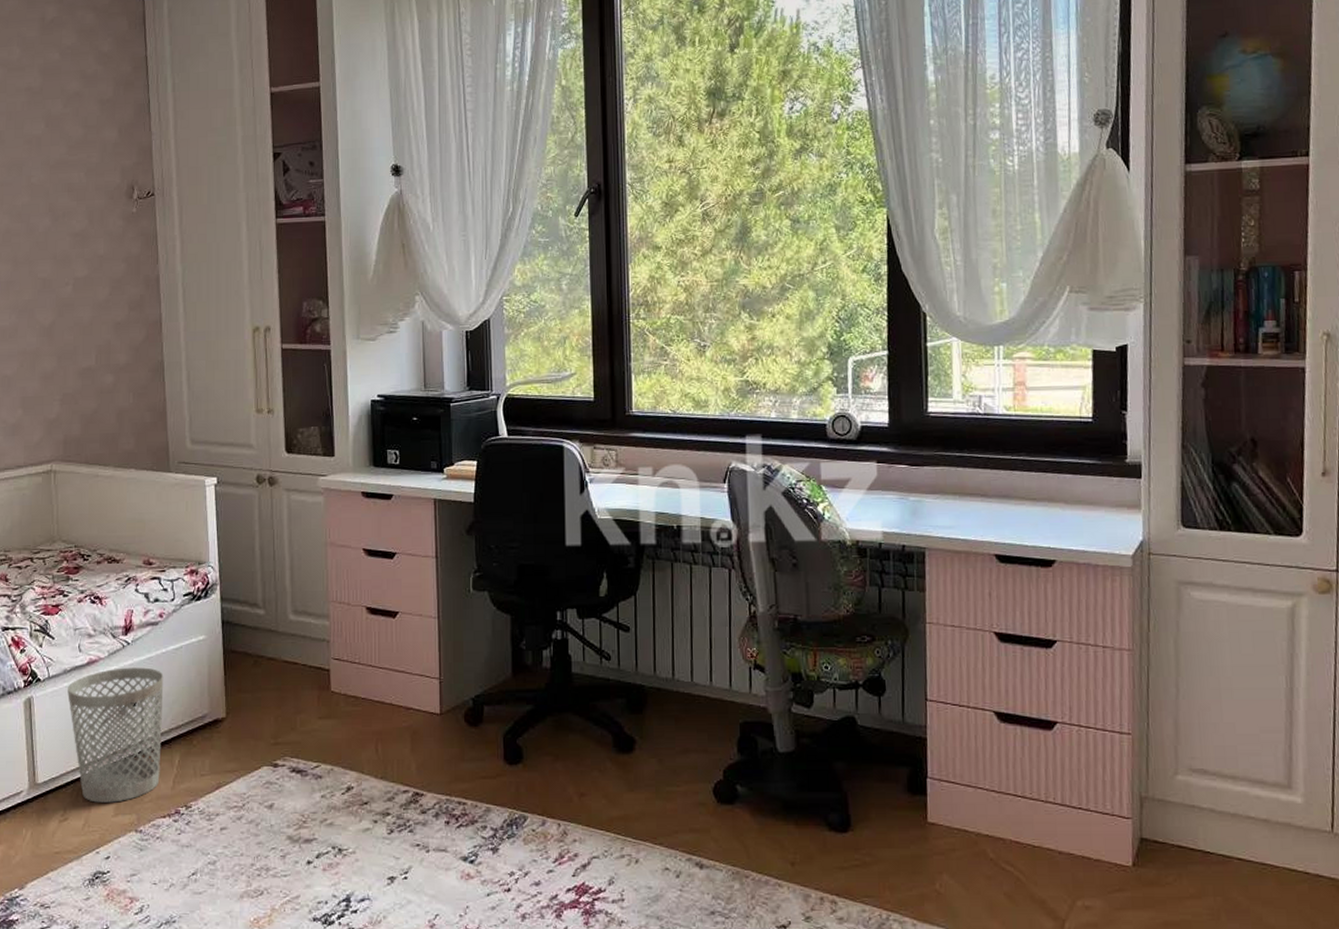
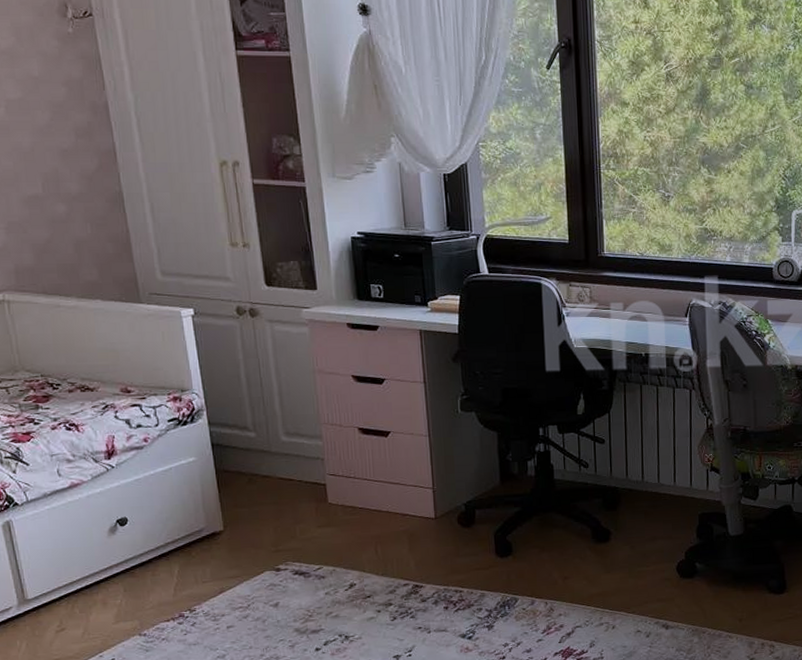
wastebasket: present [67,667,164,803] -> none [50,488,160,613]

